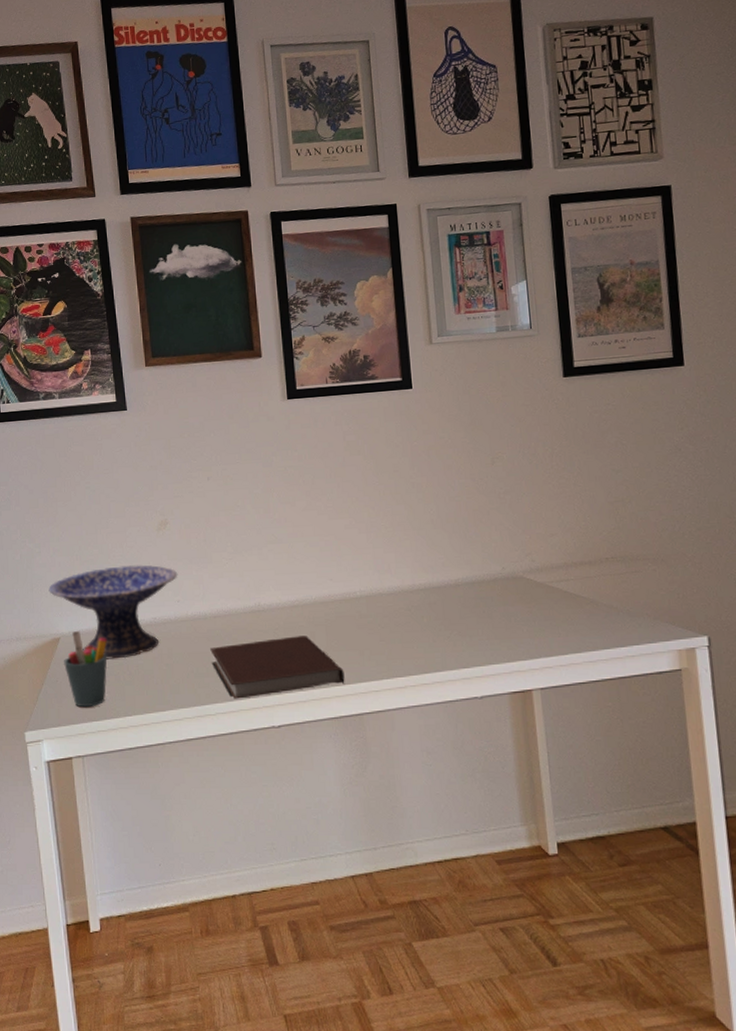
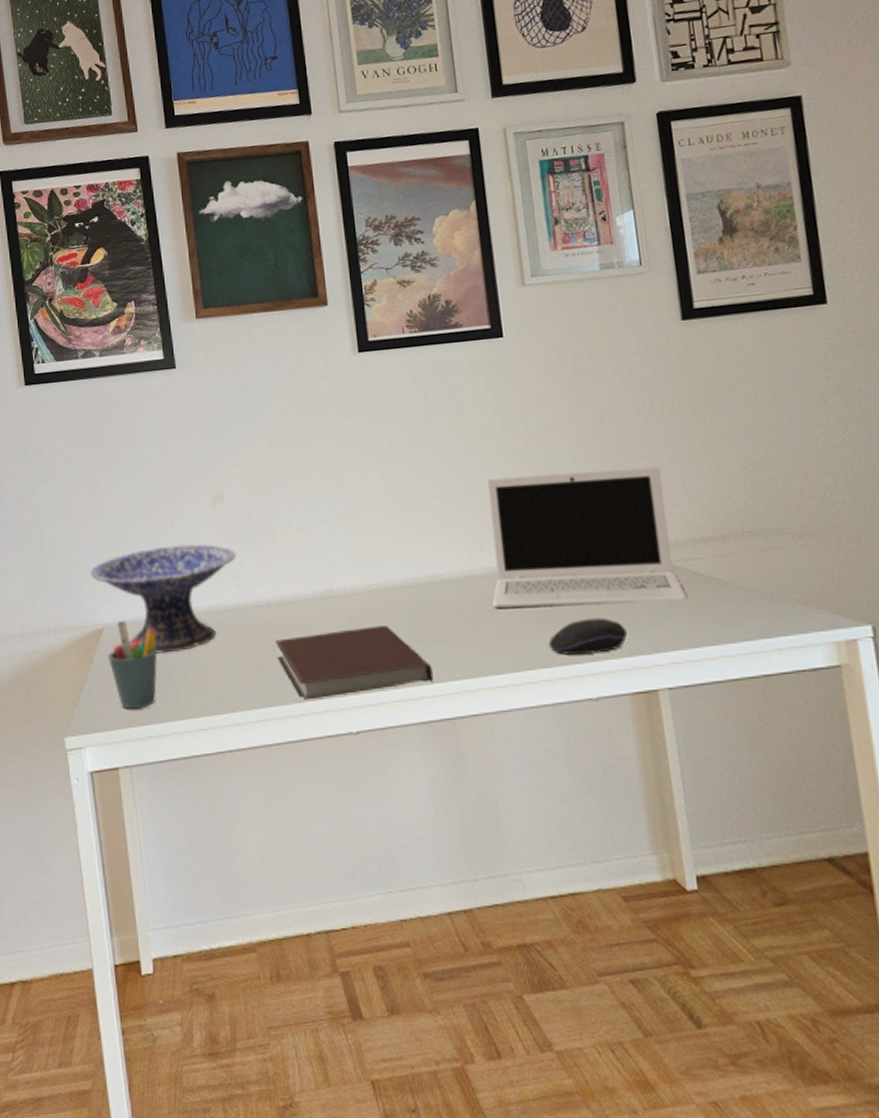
laptop: none [395,502,559,622] -> present [487,466,688,609]
computer mouse: none [443,629,508,661] -> present [549,617,627,655]

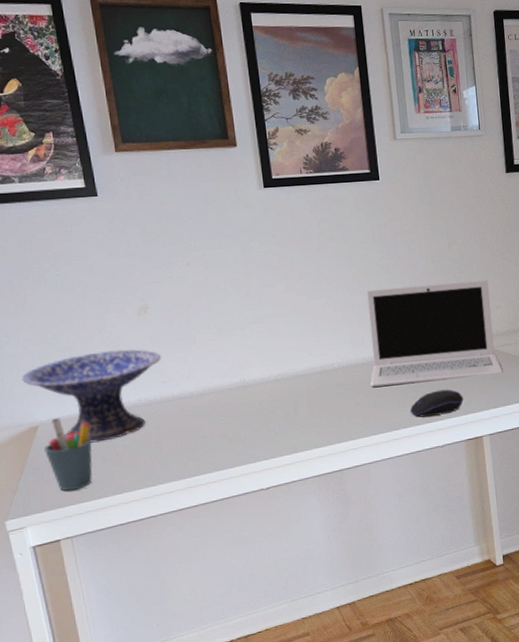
notebook: present [275,625,434,700] -> none [198,406,326,468]

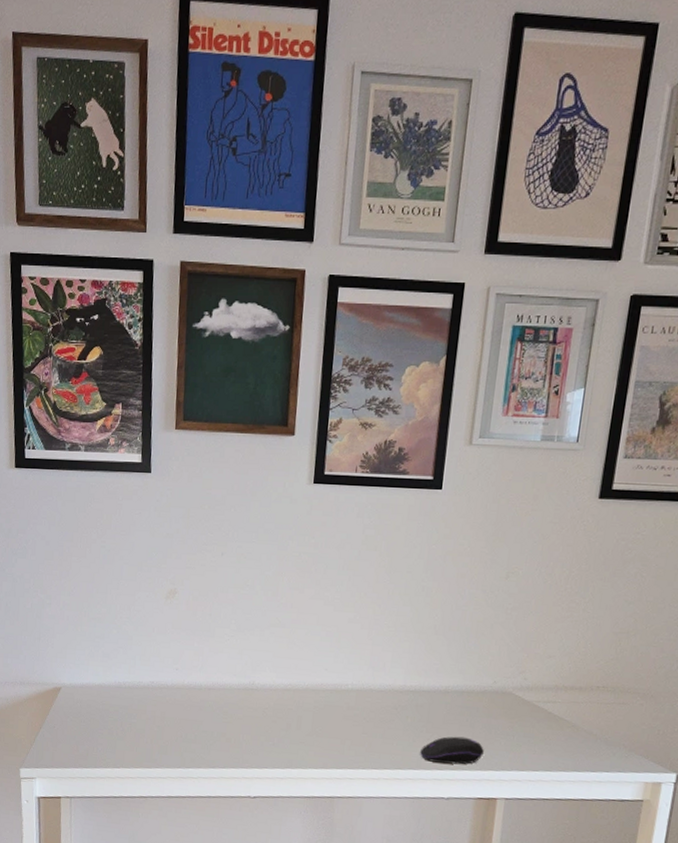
decorative bowl: present [21,349,162,443] -> none [55,628,180,716]
pen holder: present [44,417,93,491] -> none [62,683,105,755]
laptop: present [367,279,503,387] -> none [382,611,546,733]

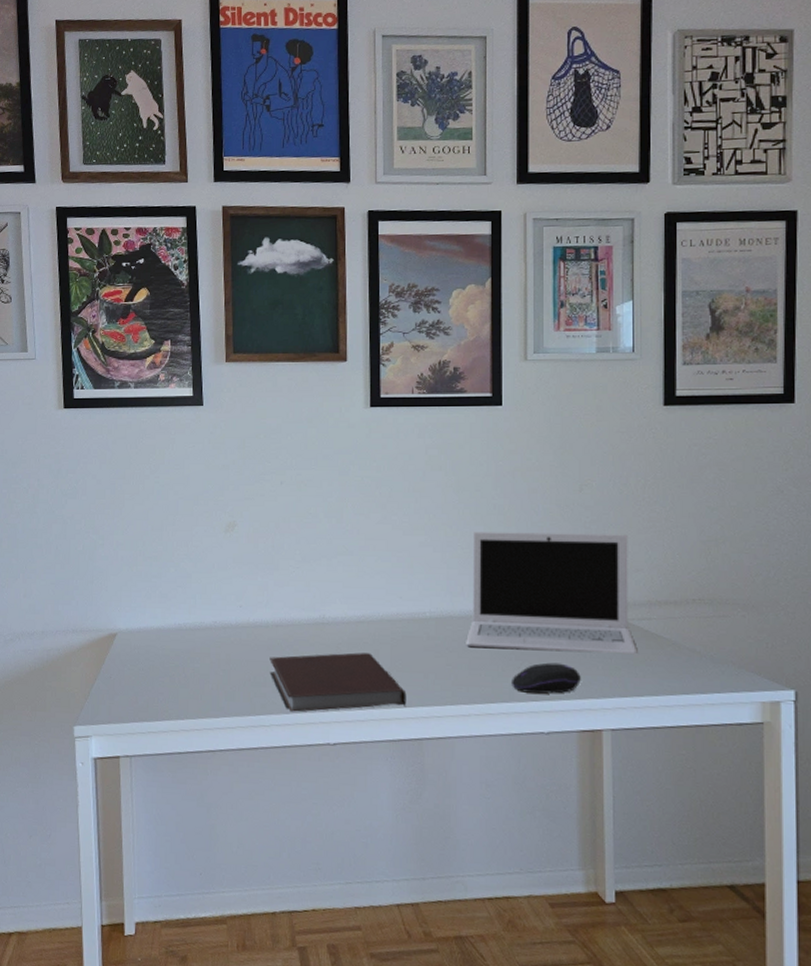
notebook: none [200,717,324,768] -> present [269,652,407,712]
laptop: none [382,611,546,733] -> present [466,532,638,654]

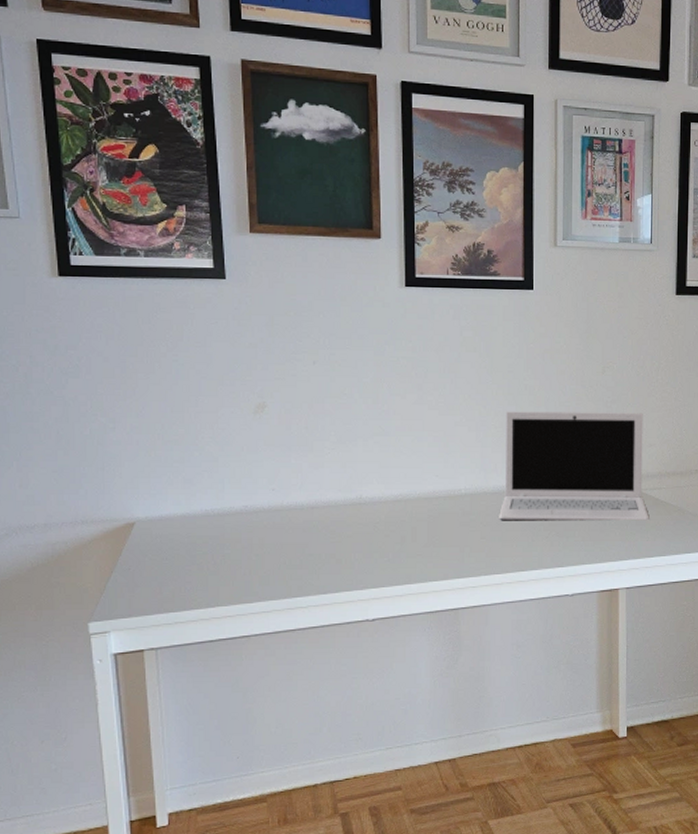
notebook: present [269,652,407,712] -> none [305,531,443,592]
computer mouse: present [512,662,581,694] -> none [540,531,601,560]

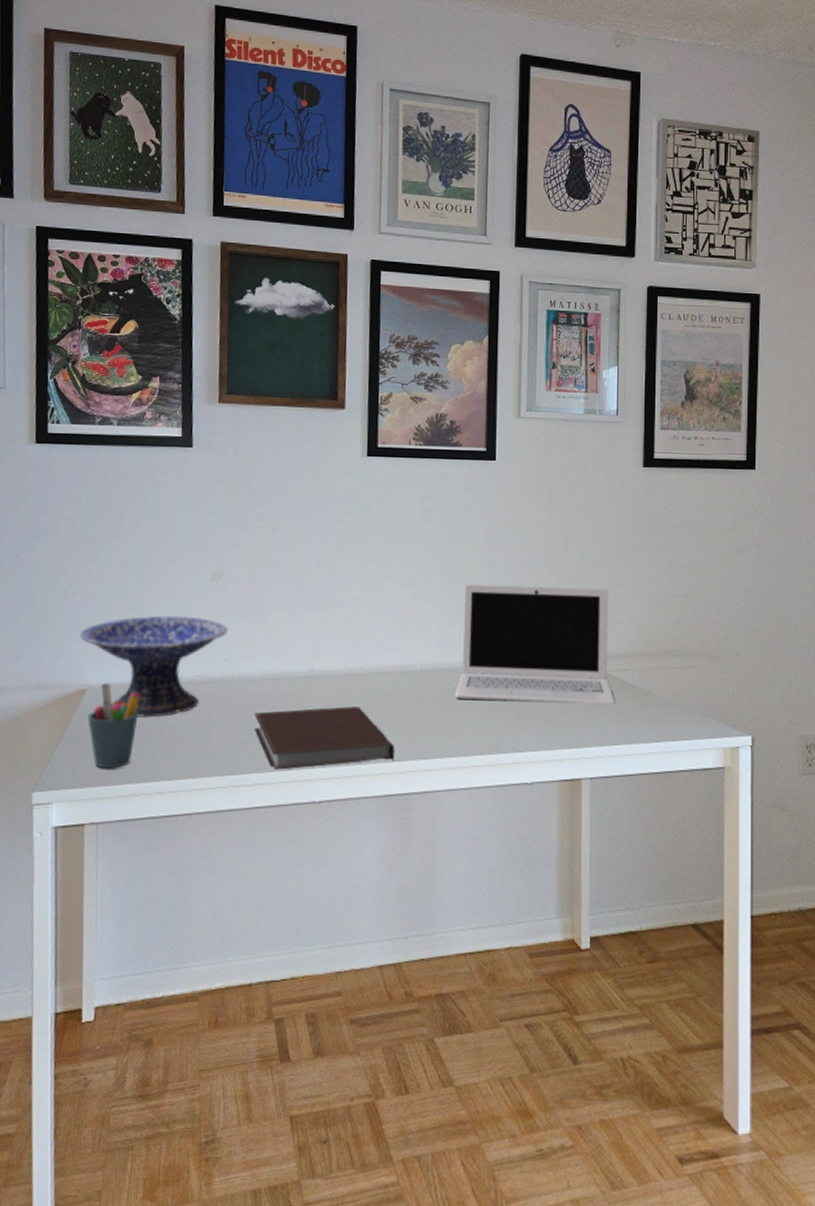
decorative bowl: none [123,449,275,548] -> present [80,615,229,718]
pen holder: none [138,515,190,598] -> present [88,682,140,769]
notebook: none [305,531,443,592] -> present [254,706,395,770]

